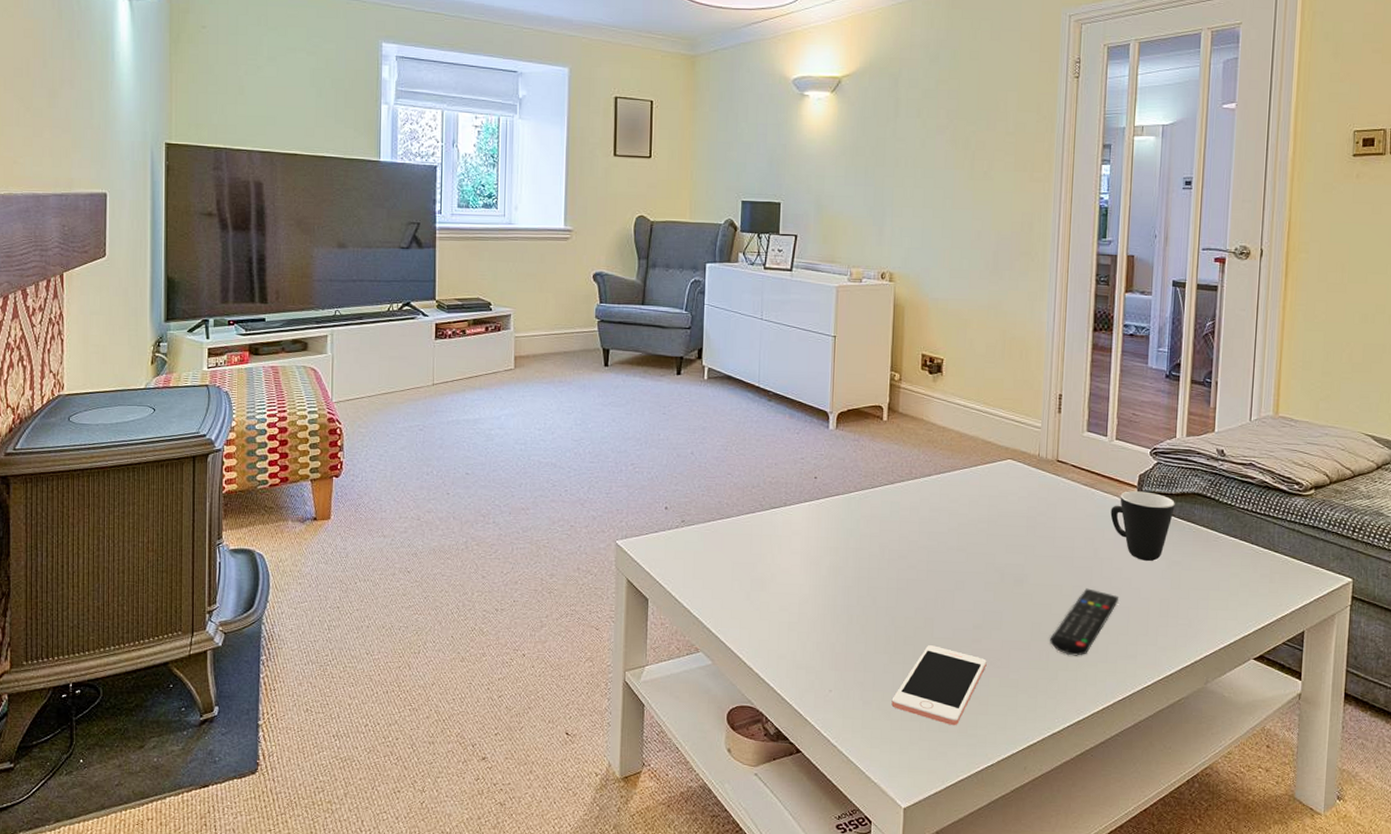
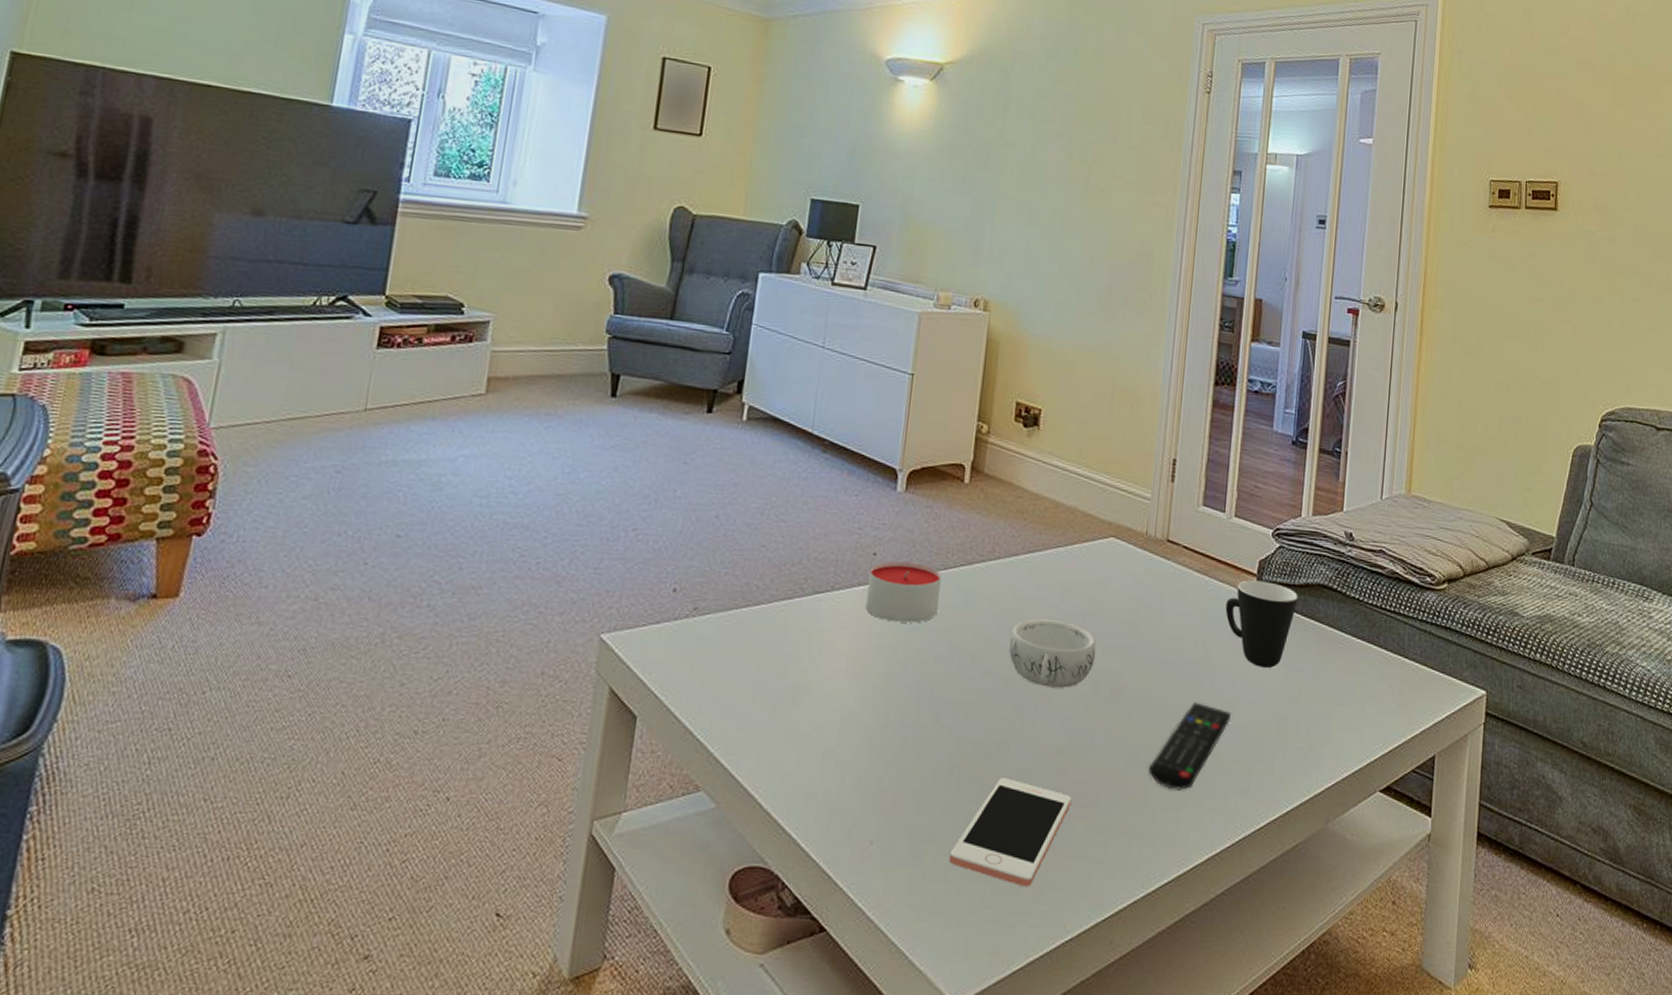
candle: none [811,483,870,529] -> present [865,561,942,623]
decorative bowl: none [929,525,1001,578] -> present [1009,619,1097,688]

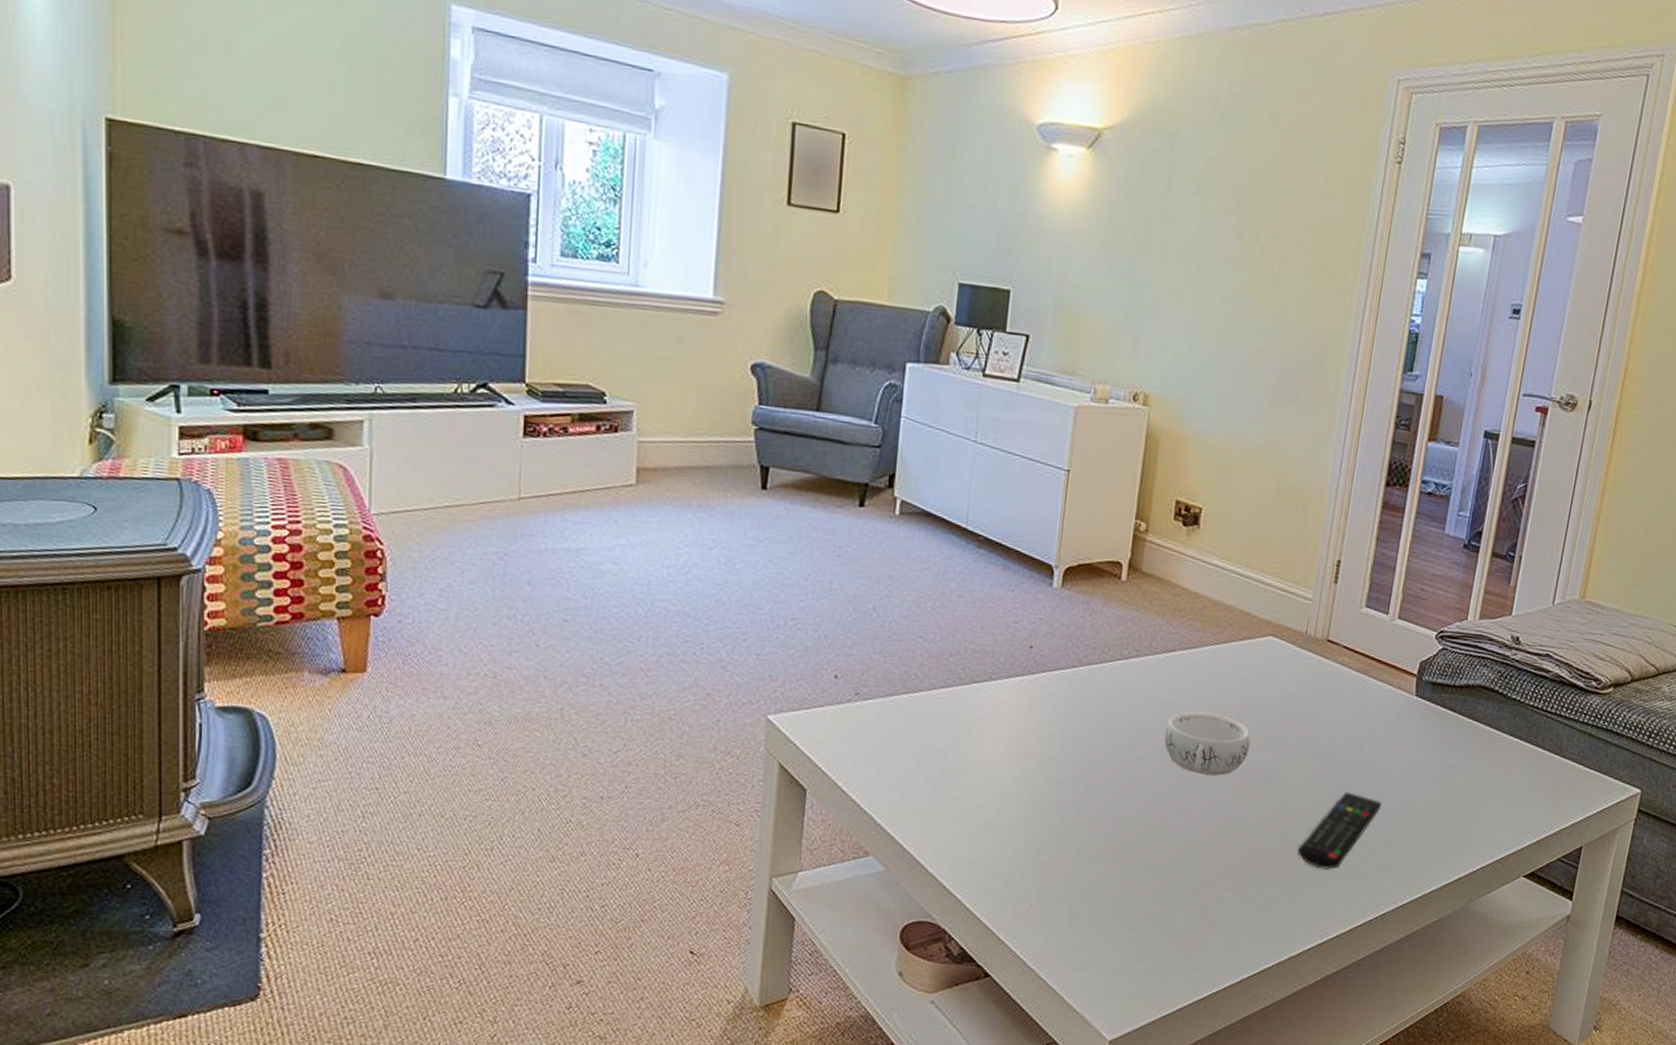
candle: present [865,561,942,623] -> none [1022,654,1098,713]
cell phone: present [949,778,1072,887] -> none [1104,853,1222,947]
mug: present [1225,580,1298,668] -> none [1382,680,1458,763]

